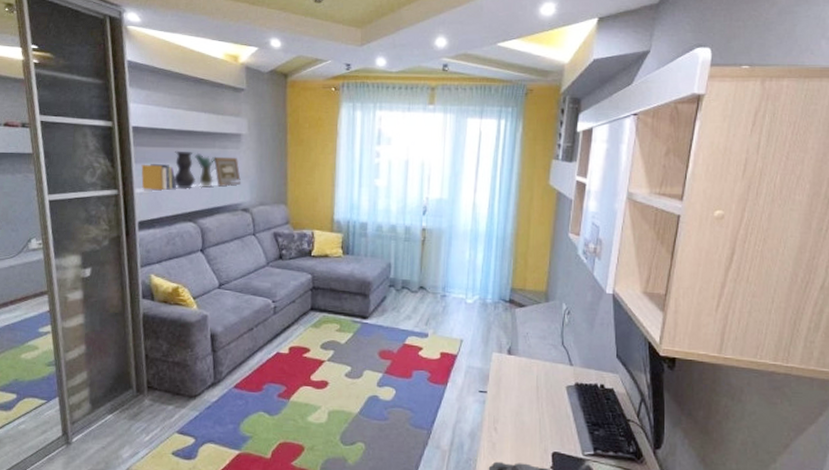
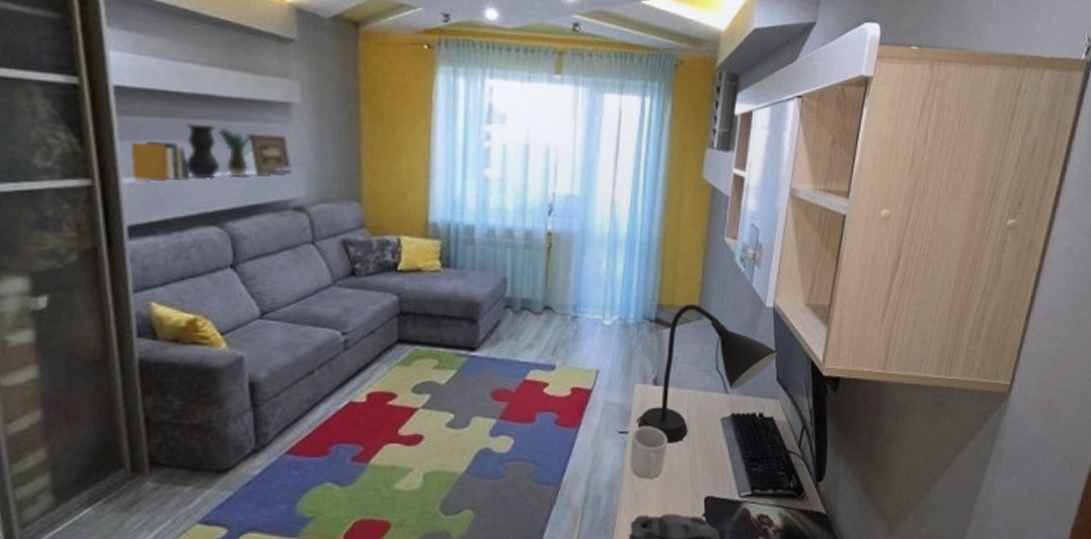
mug: none [488,388,520,433] -> present [630,426,668,479]
desk lamp: none [493,289,618,404] -> present [636,304,778,443]

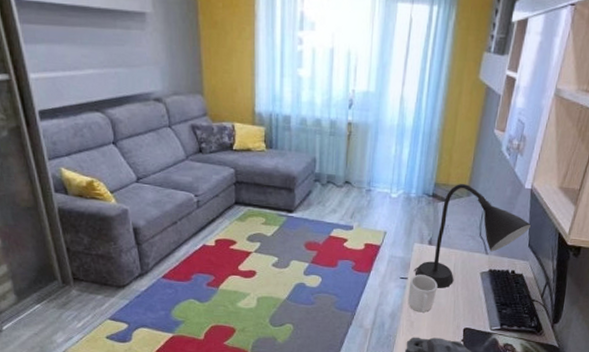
books: present [130,141,191,181] -> none [32,45,78,77]
vase: present [186,123,220,178] -> none [70,30,98,74]
vase: present [218,126,252,177] -> none [94,33,119,74]
picture frame: present [250,133,293,177] -> none [117,38,151,74]

